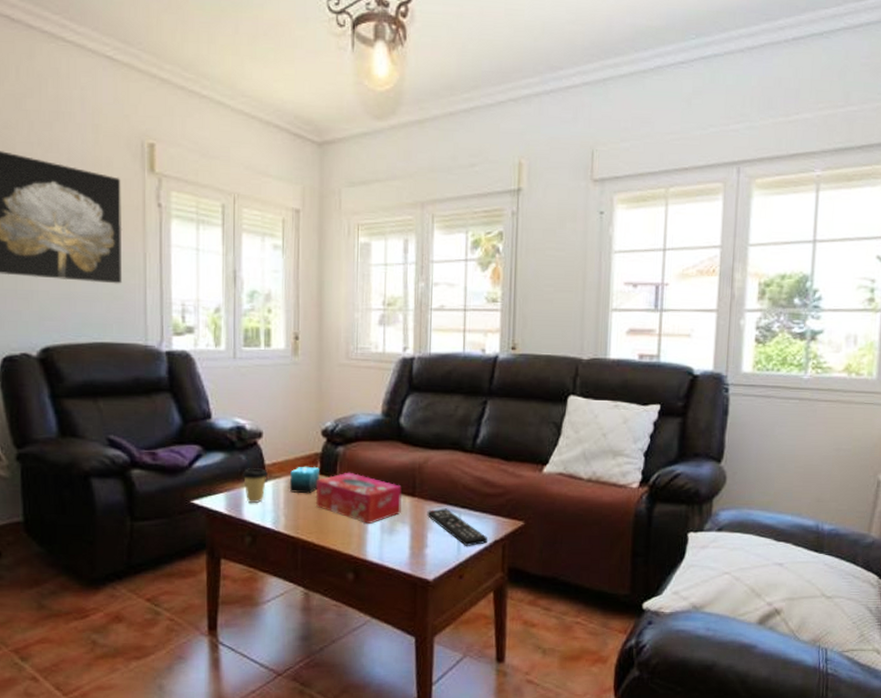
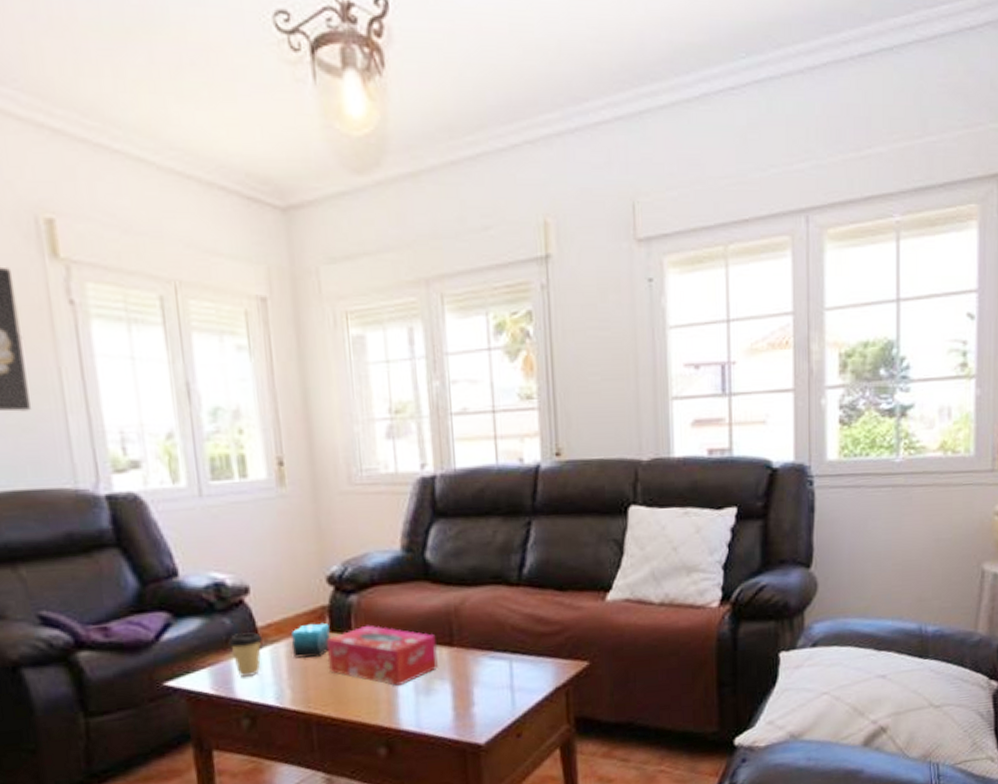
remote control: present [427,508,487,546] -> none [470,656,547,698]

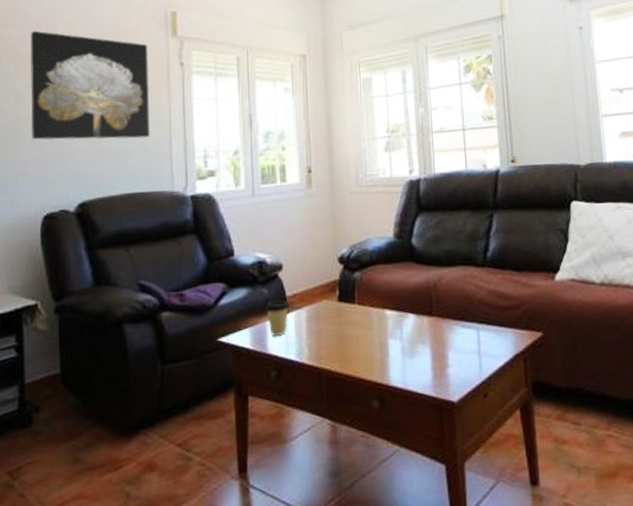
candle: present [291,623,332,658] -> none [310,294,340,322]
tissue box: present [327,625,438,685] -> none [336,296,420,348]

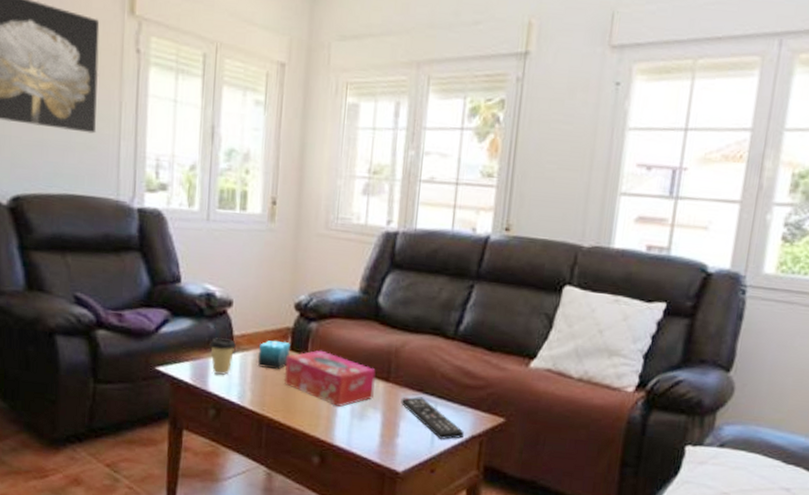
candle: none [310,294,340,322] -> present [257,340,291,370]
tissue box: none [336,296,420,348] -> present [283,350,376,407]
remote control: none [445,325,508,363] -> present [400,396,464,440]

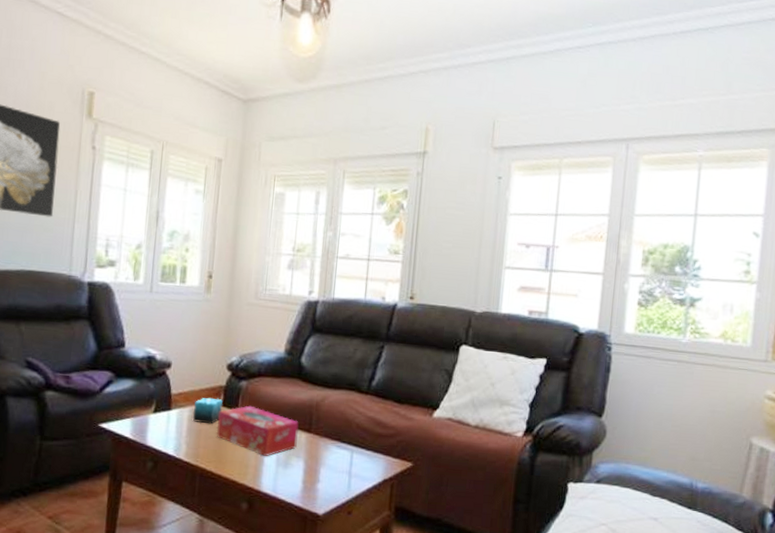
coffee cup: present [209,338,237,375] -> none [149,396,175,430]
remote control: present [400,396,464,440] -> none [321,445,377,484]

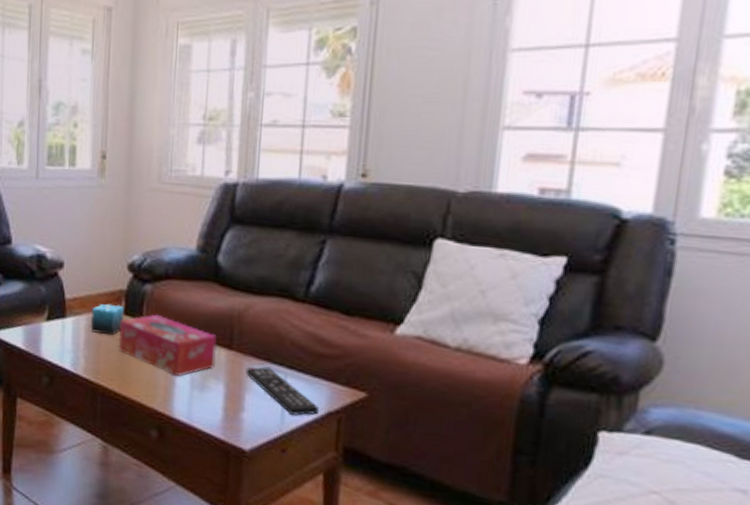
remote control: none [321,445,377,484] -> present [245,366,319,416]

